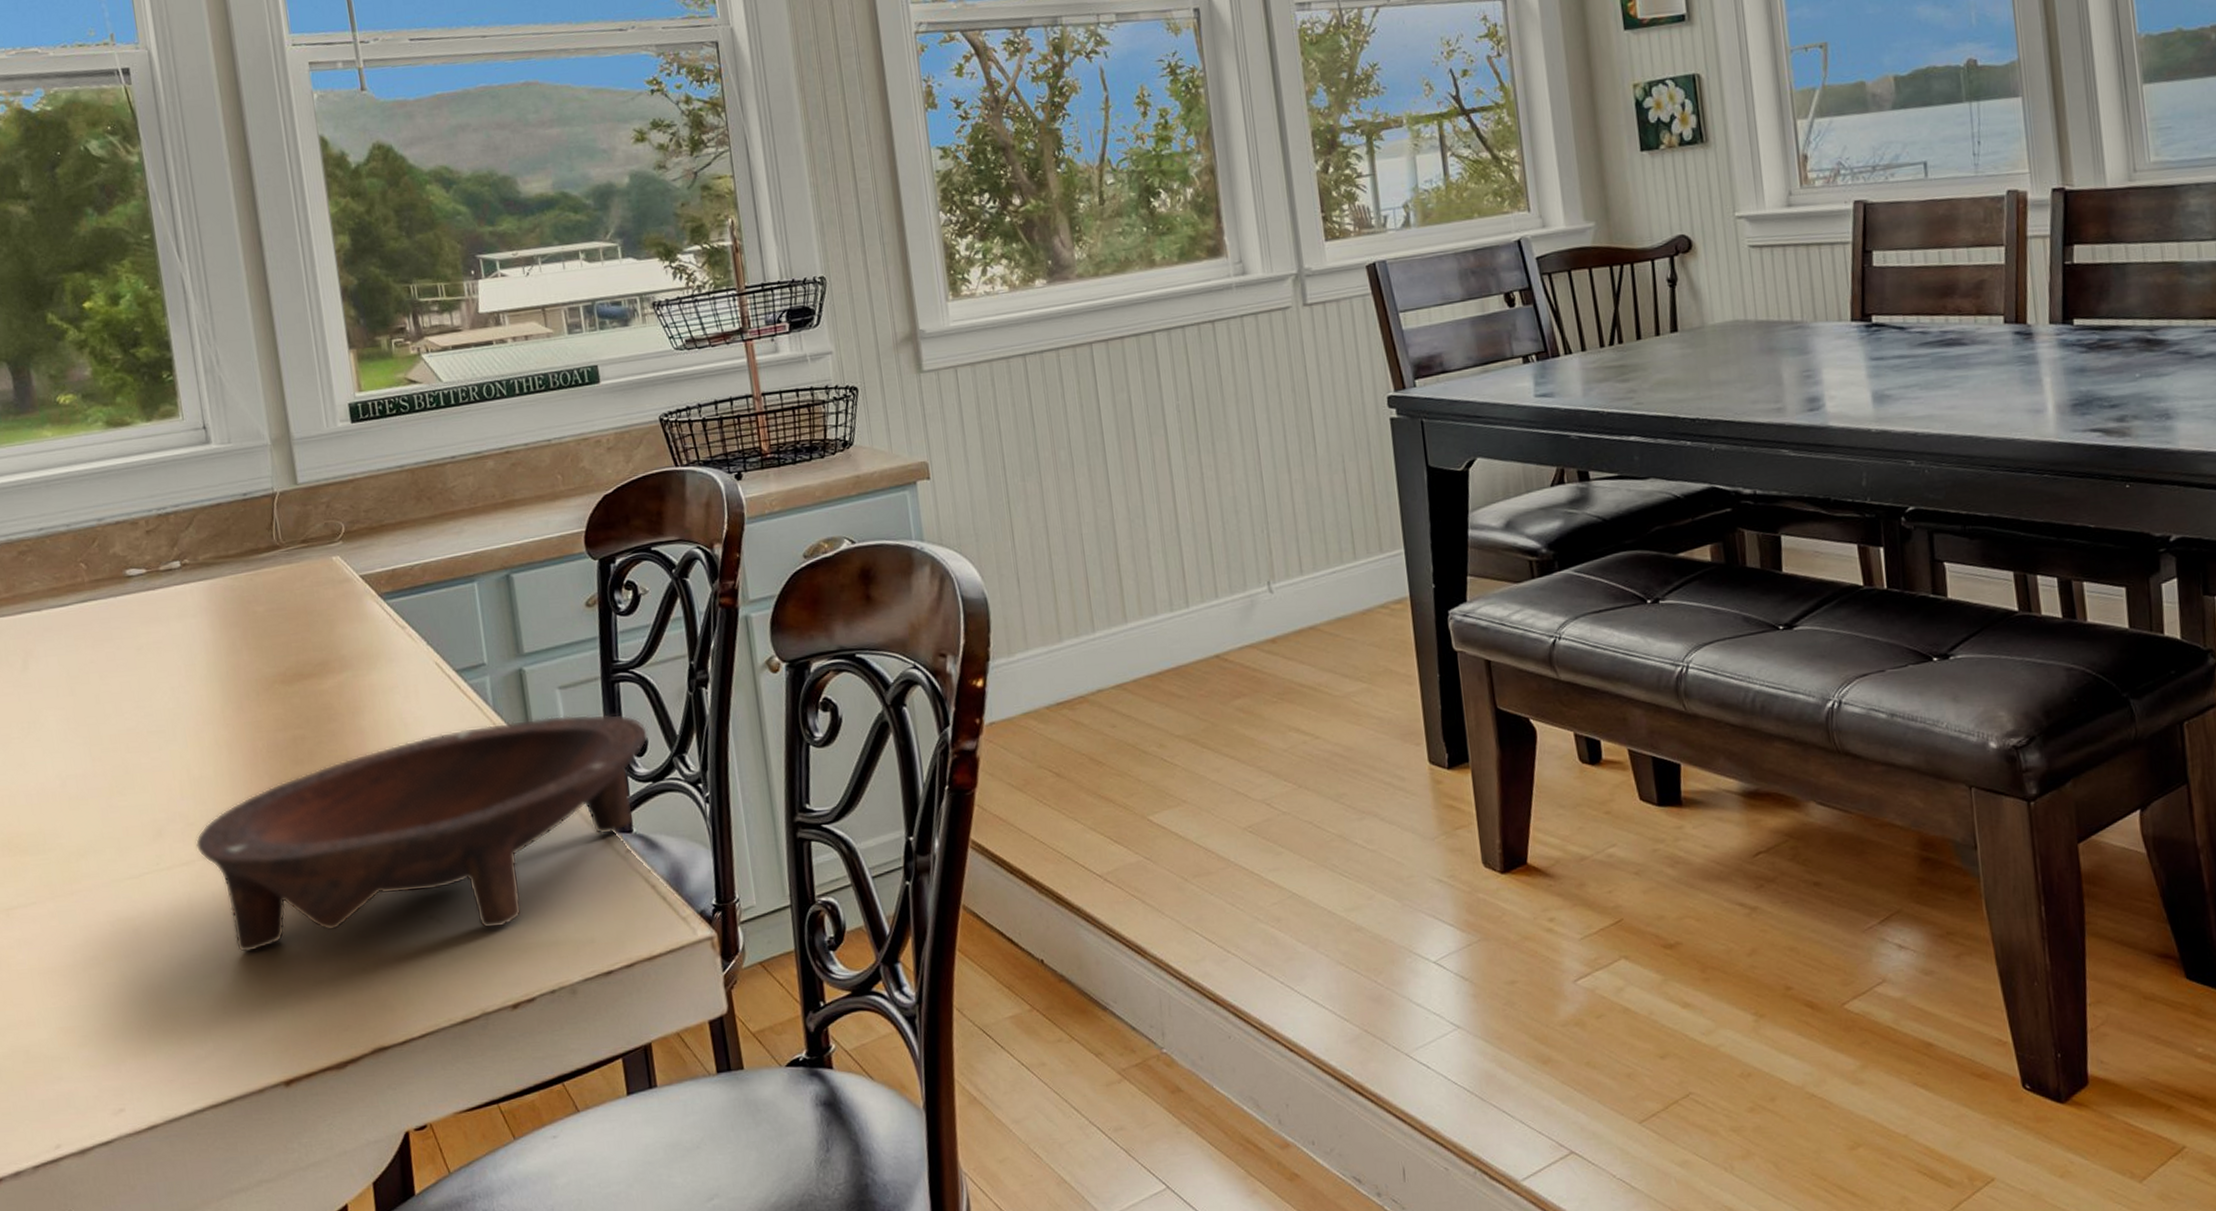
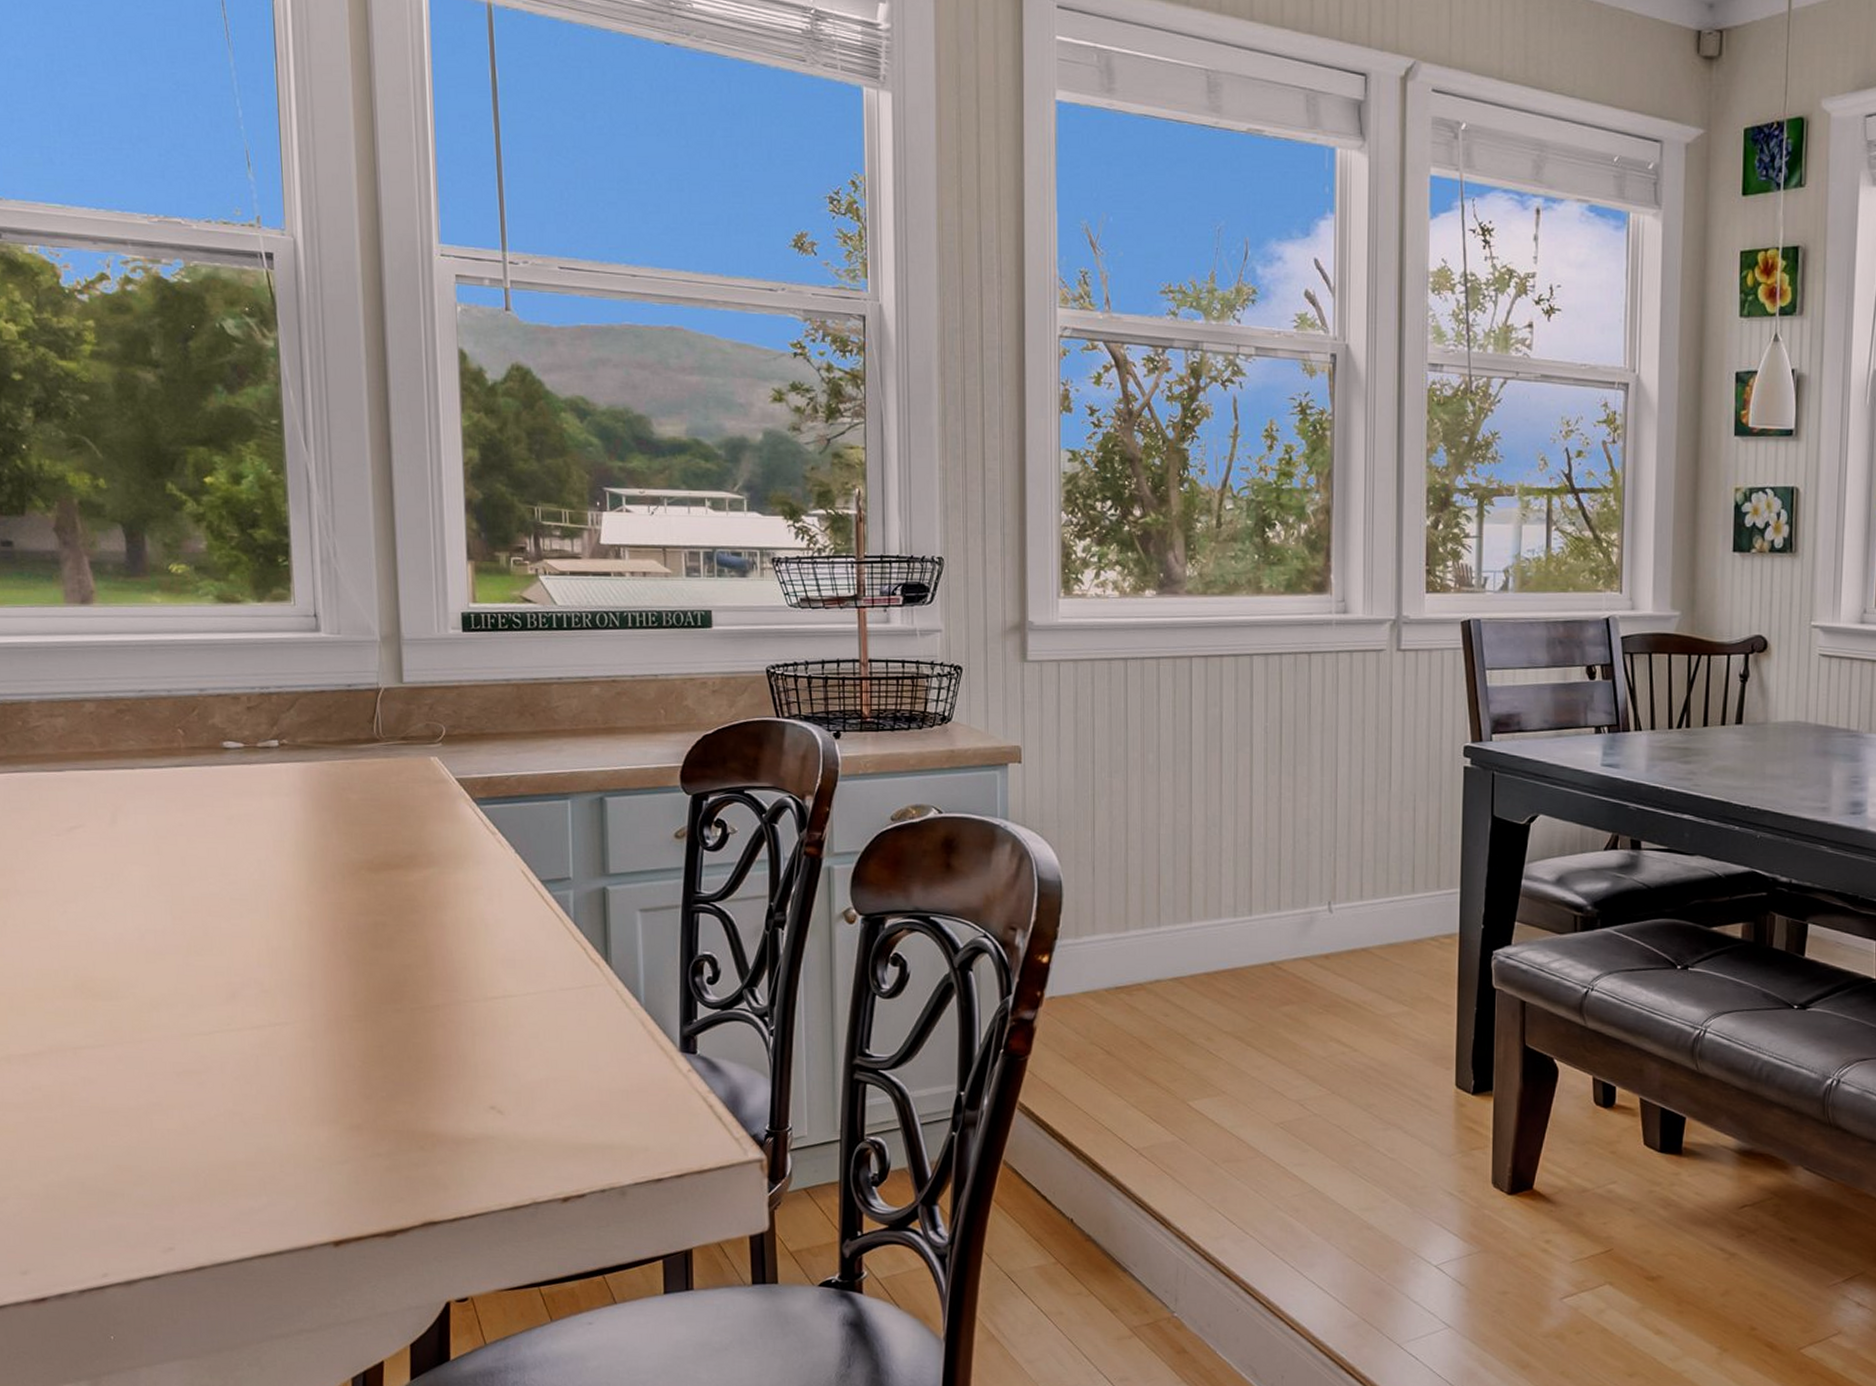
bowl: present [195,714,649,953] -> none [268,935,722,1126]

